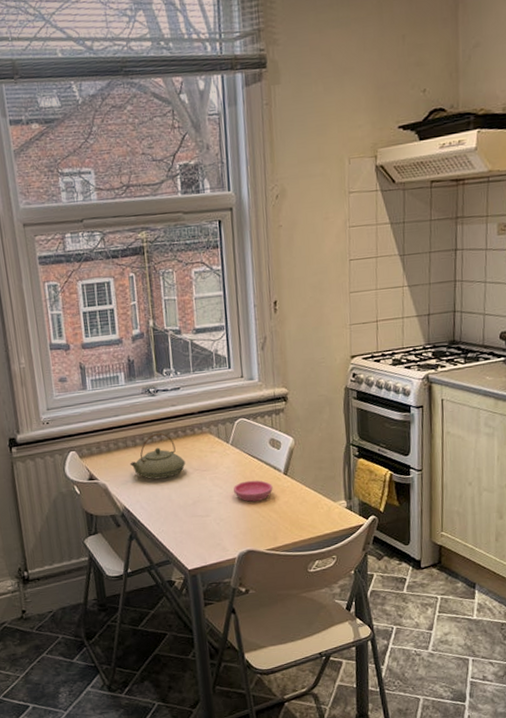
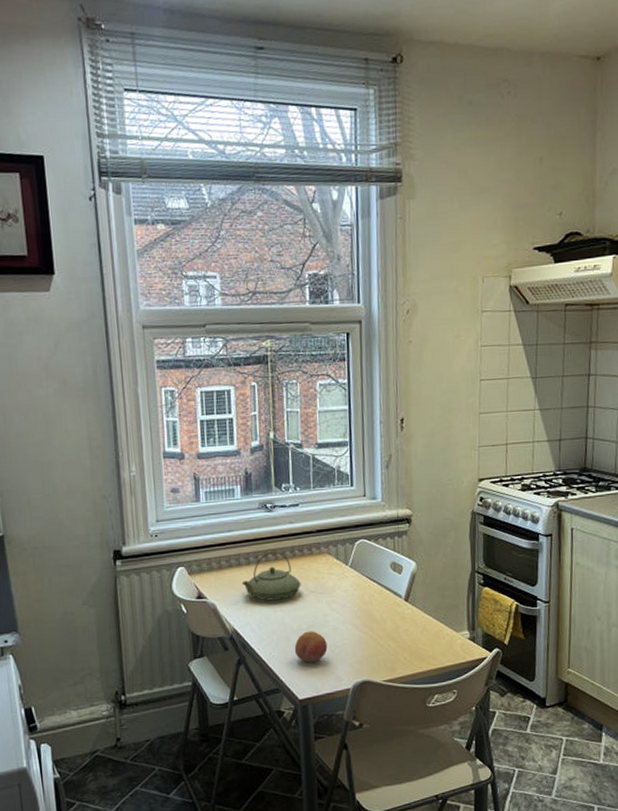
fruit: none [182,506,213,535] -> present [294,631,328,663]
saucer: present [234,480,273,502] -> none [351,605,393,629]

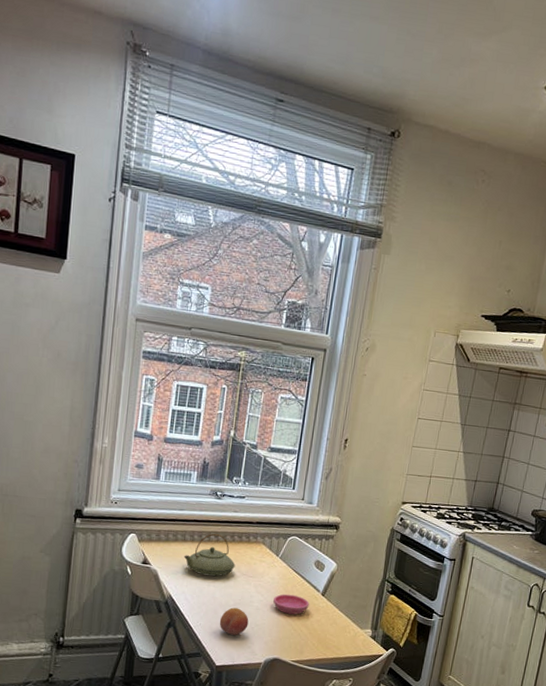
saucer: none [351,605,393,629] -> present [273,594,309,615]

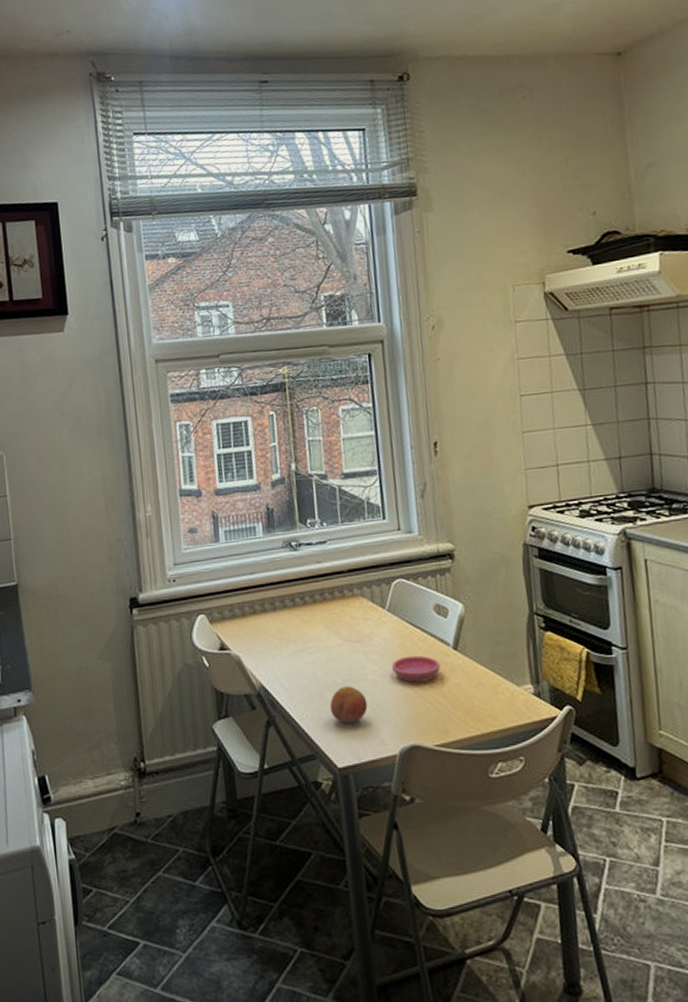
teapot: present [183,534,235,577] -> none [267,595,334,652]

